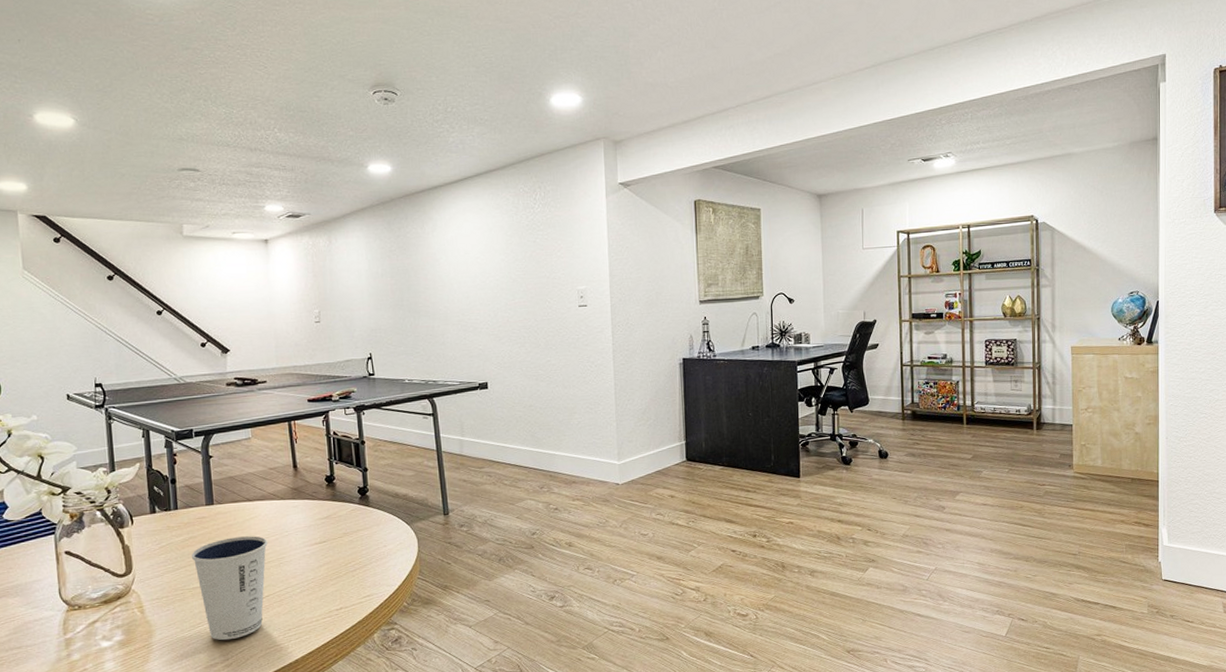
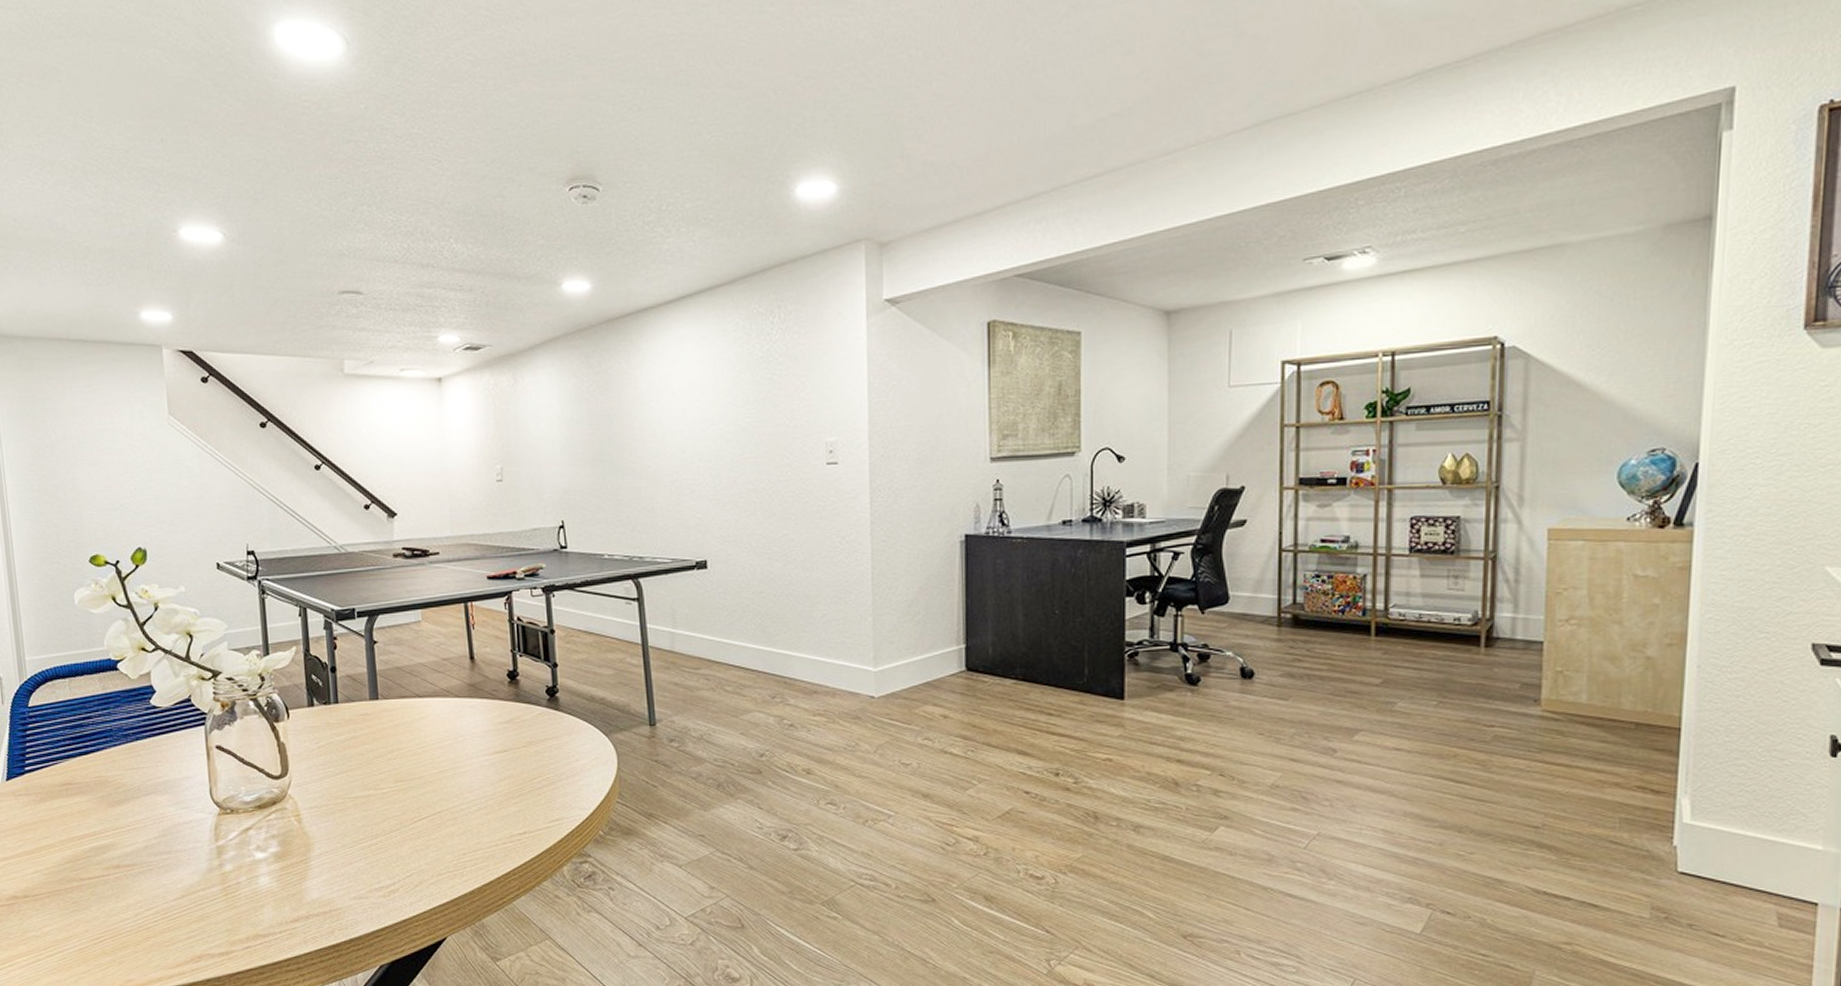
dixie cup: present [191,536,268,641] -> none [353,739,440,861]

